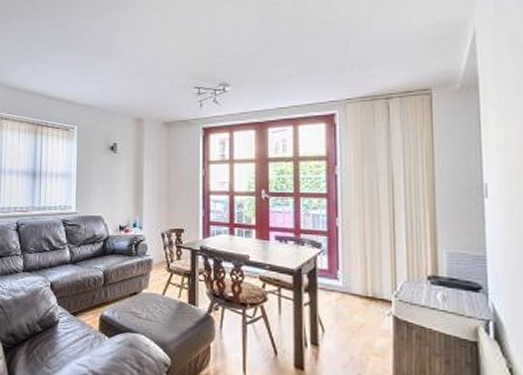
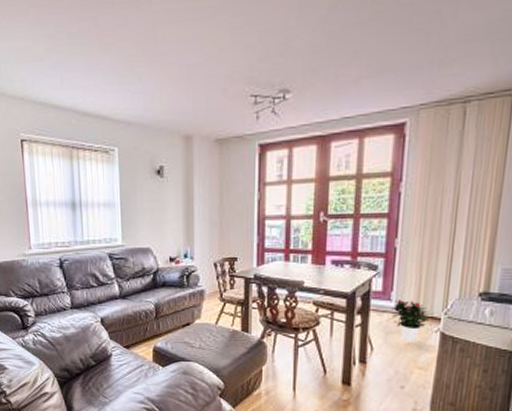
potted flower: none [339,278,380,324] -> present [391,299,430,341]

